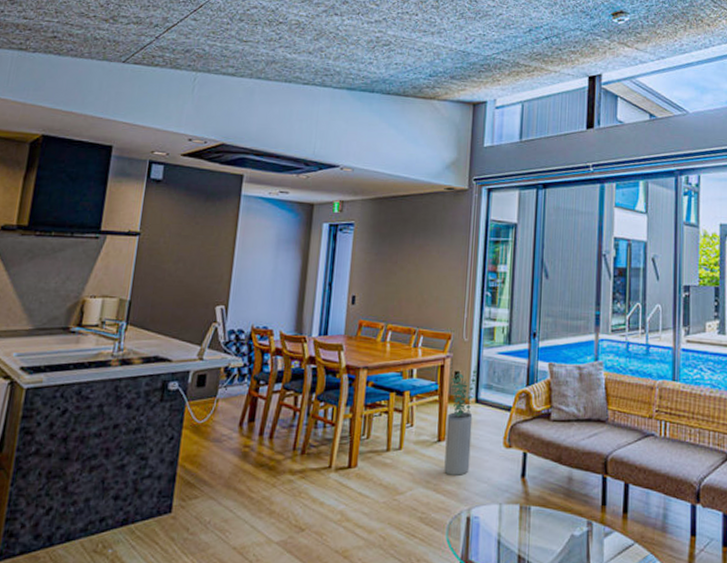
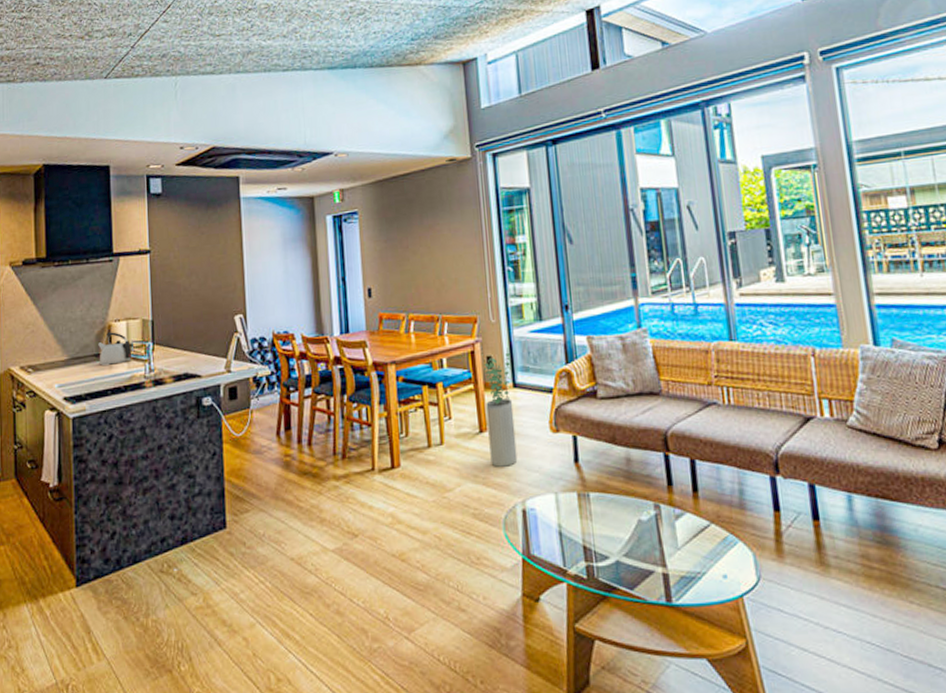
kettle: none [65,307,103,341] -> present [97,332,132,367]

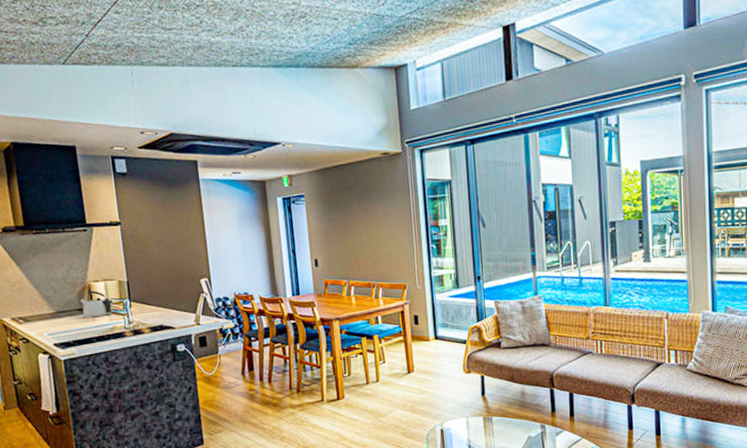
vase: present [483,348,518,467] -> none [411,309,438,399]

